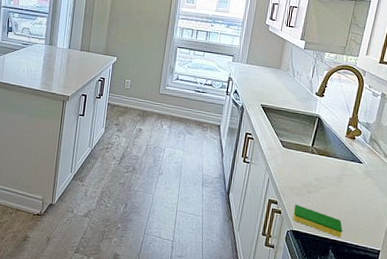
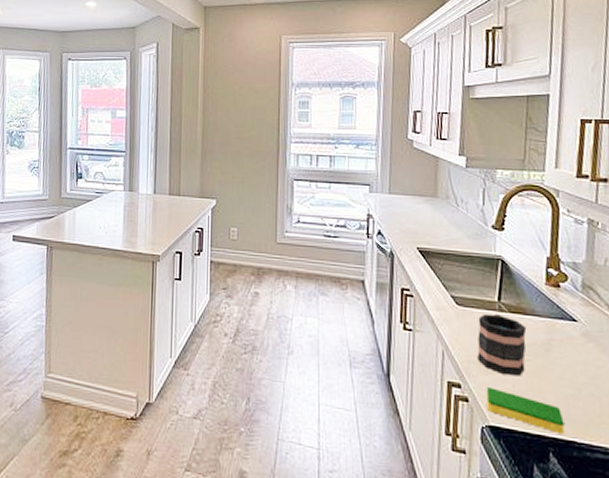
mug: none [291,154,328,198] -> present [477,313,527,376]

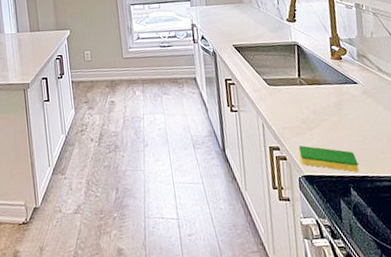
mug: present [477,313,527,376] -> none [285,87,325,135]

